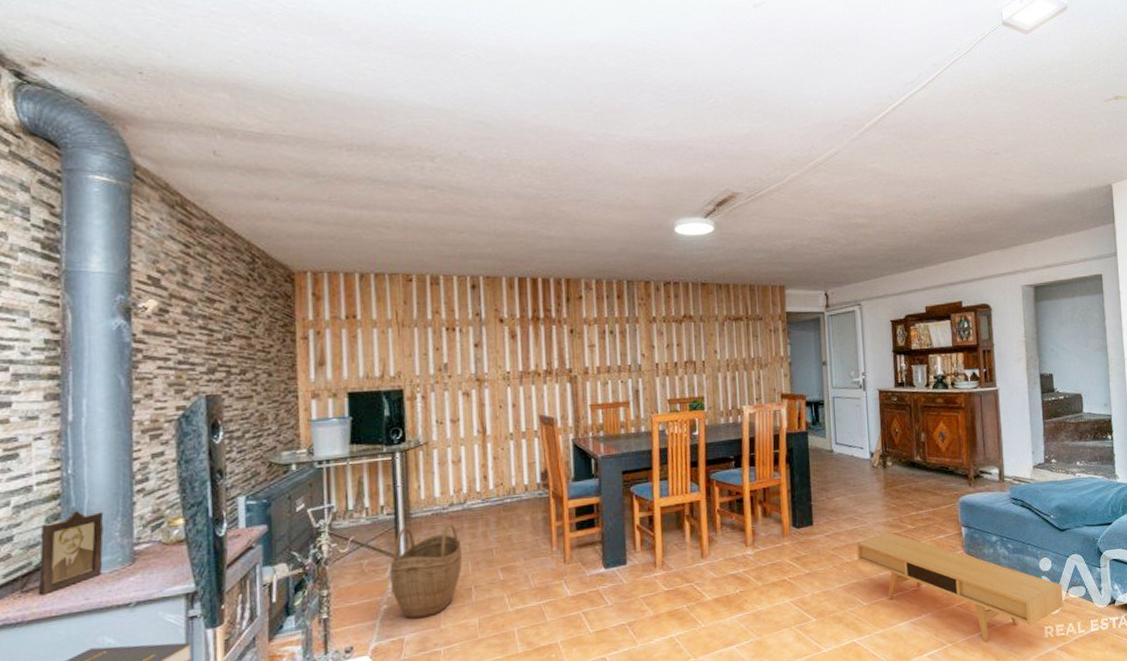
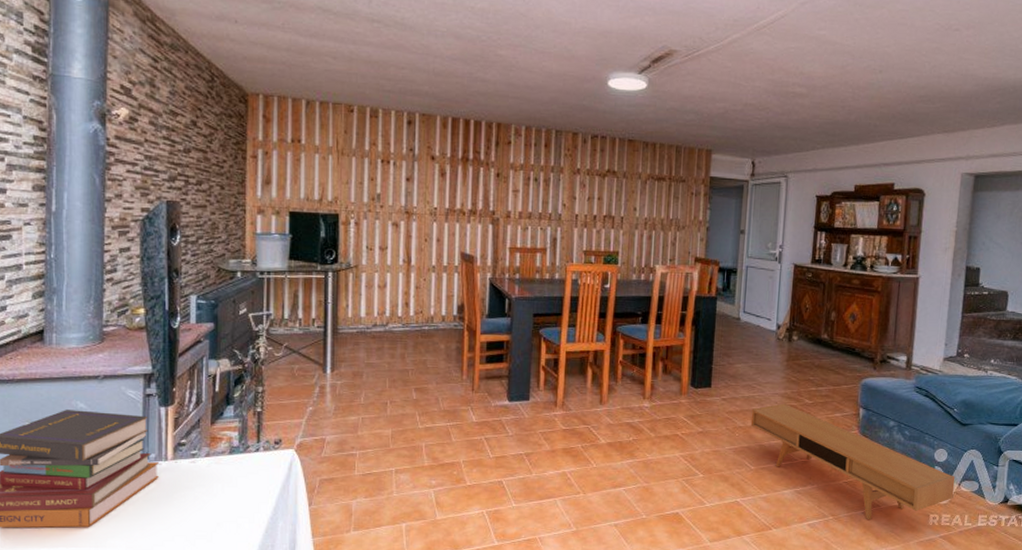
photo frame: present [19,511,104,596] -> none [11,291,79,360]
woven basket: present [390,523,462,619] -> none [317,341,381,423]

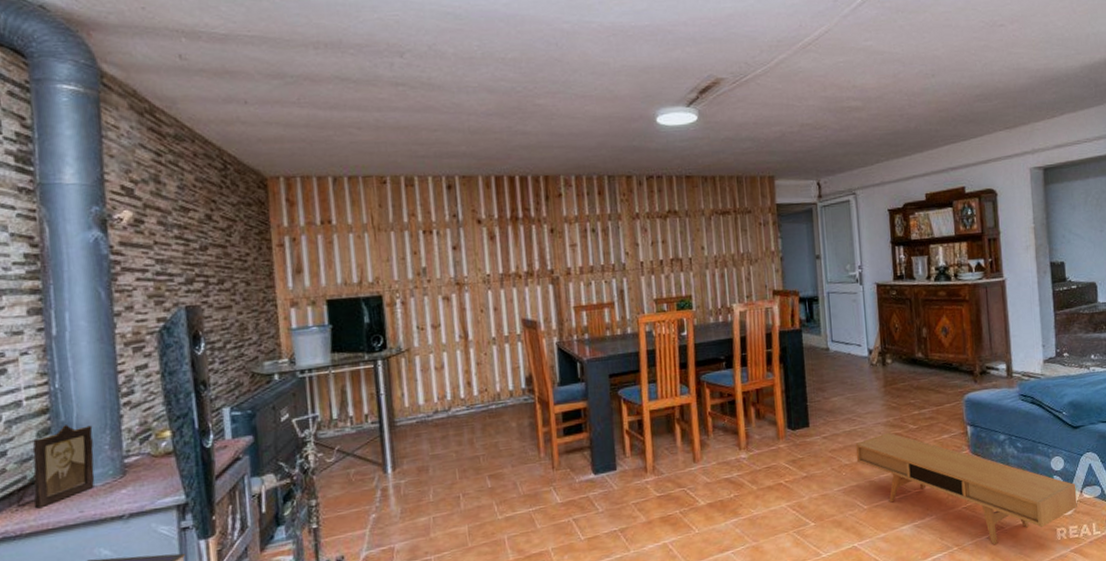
photo frame: none [11,291,79,360] -> present [16,425,95,509]

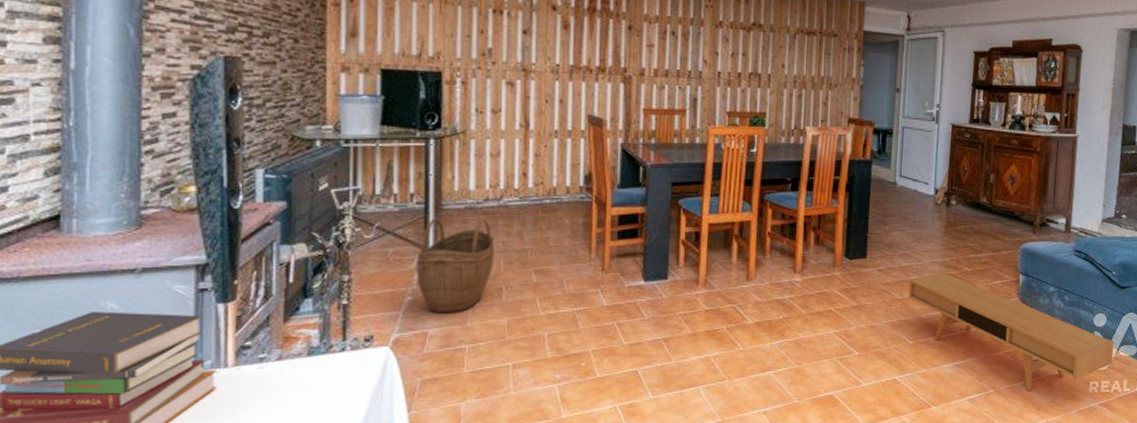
photo frame: present [16,425,95,509] -> none [15,167,109,252]
woven basket: none [376,431,449,528] -> present [417,219,494,314]

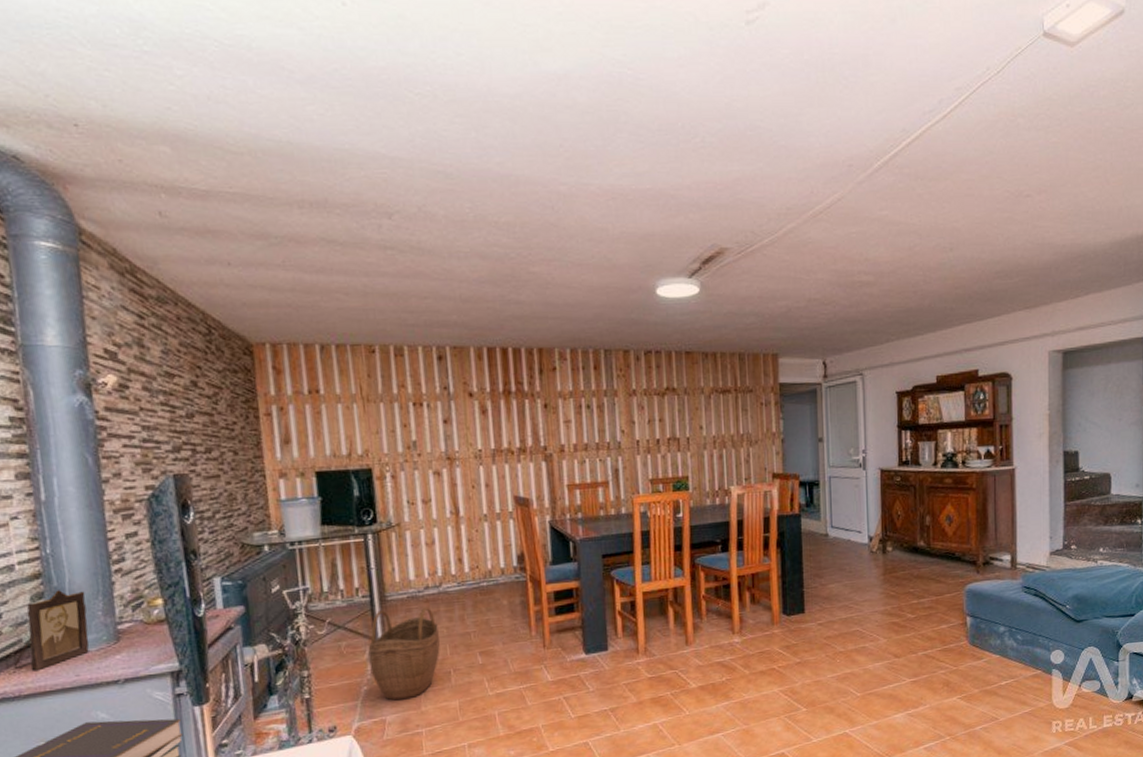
photo frame: none [15,167,109,252] -> present [13,590,90,671]
tv console: present [908,272,1114,392] -> none [851,620,1075,736]

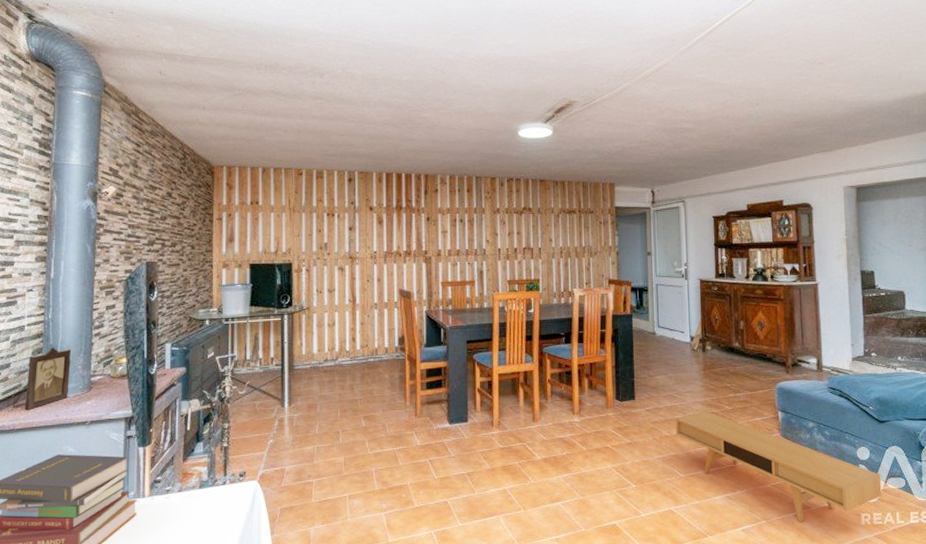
woven basket: present [367,606,440,701] -> none [276,376,332,454]
tv console: none [851,620,1075,736] -> present [675,411,882,523]

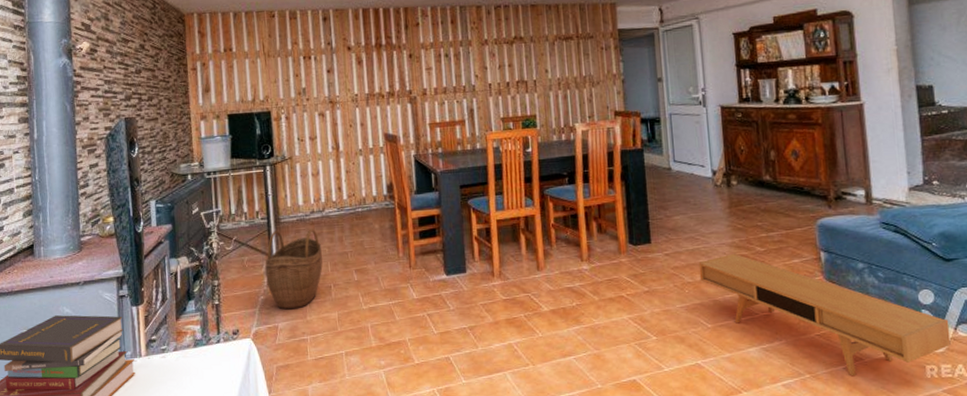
photo frame: present [12,347,71,410] -> none [9,208,61,272]
woven basket: none [276,376,332,454] -> present [265,228,323,310]

